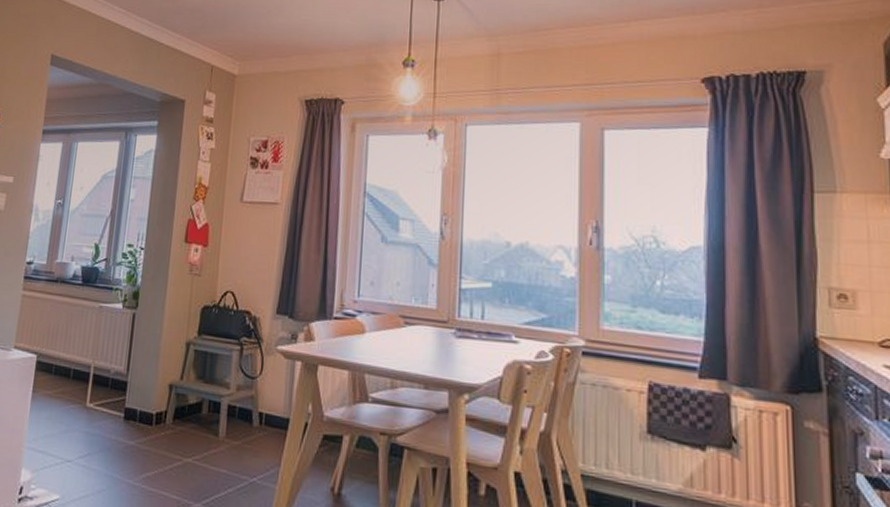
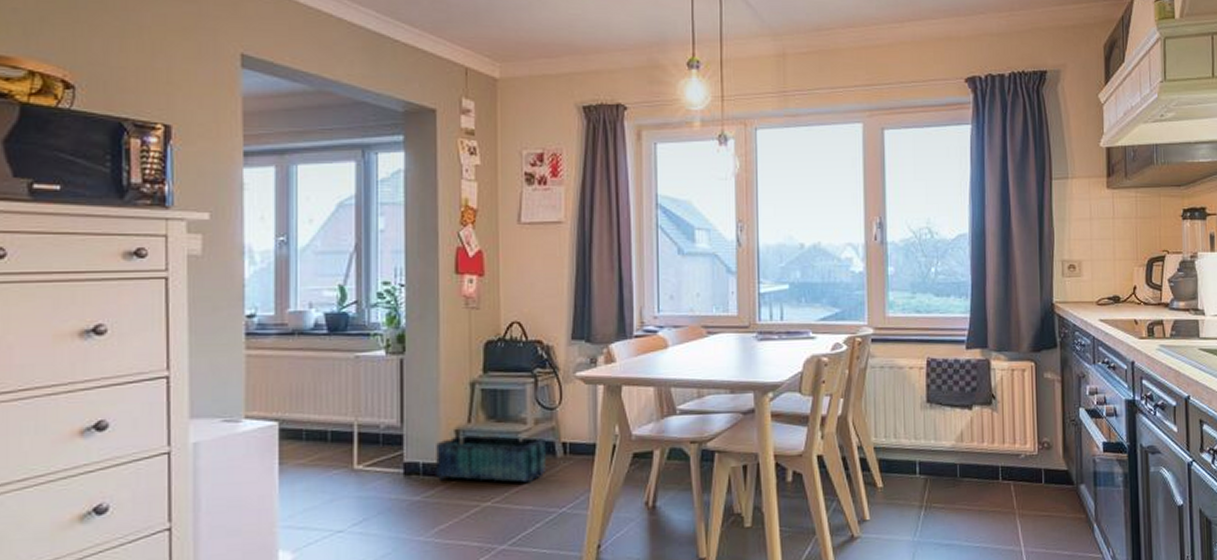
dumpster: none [148,389,245,446] -> present [434,434,546,483]

